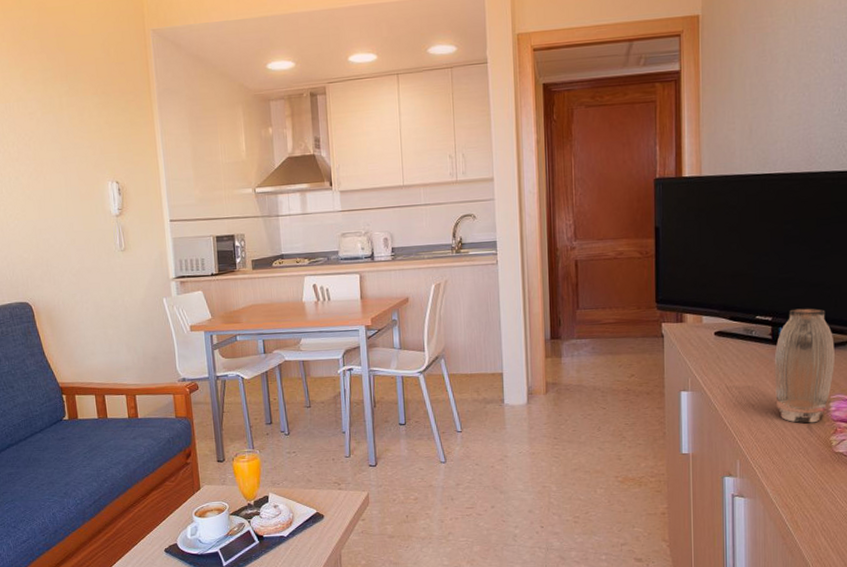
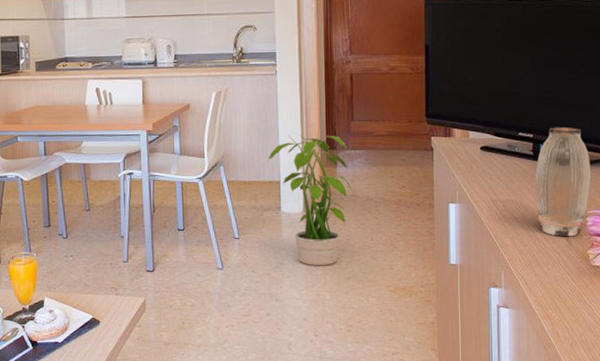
potted plant: none [488,324,577,458] -> present [266,133,351,266]

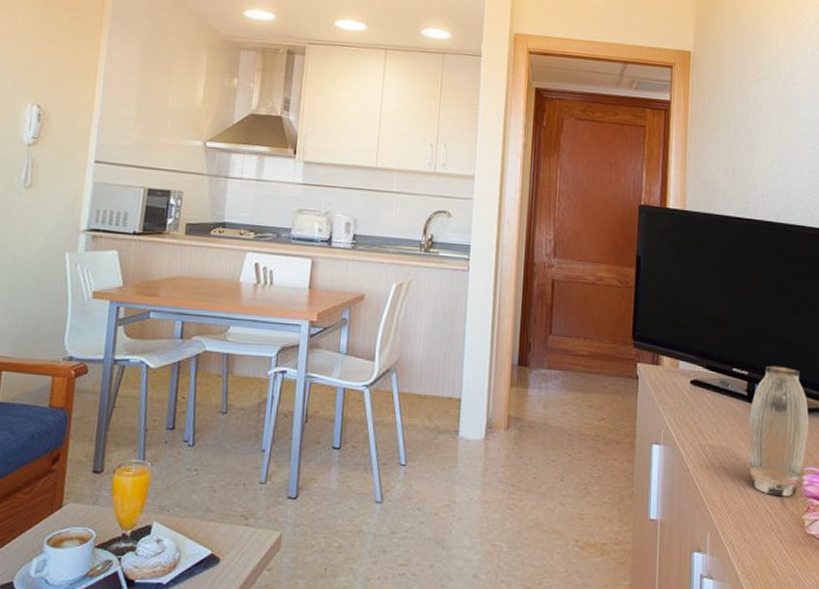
potted plant: present [266,133,351,266] -> none [447,344,543,509]

